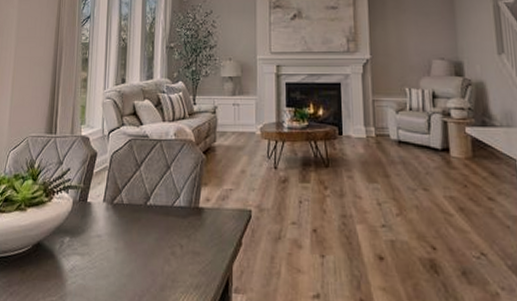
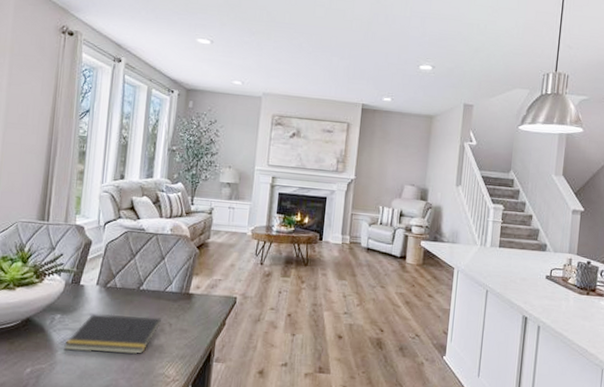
notepad: none [73,235,172,284] -> present [64,313,162,355]

